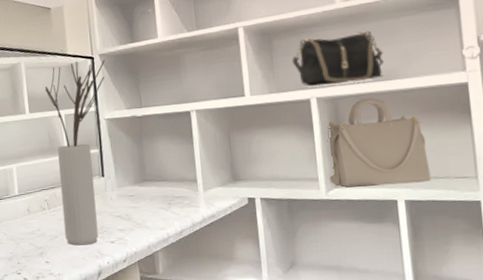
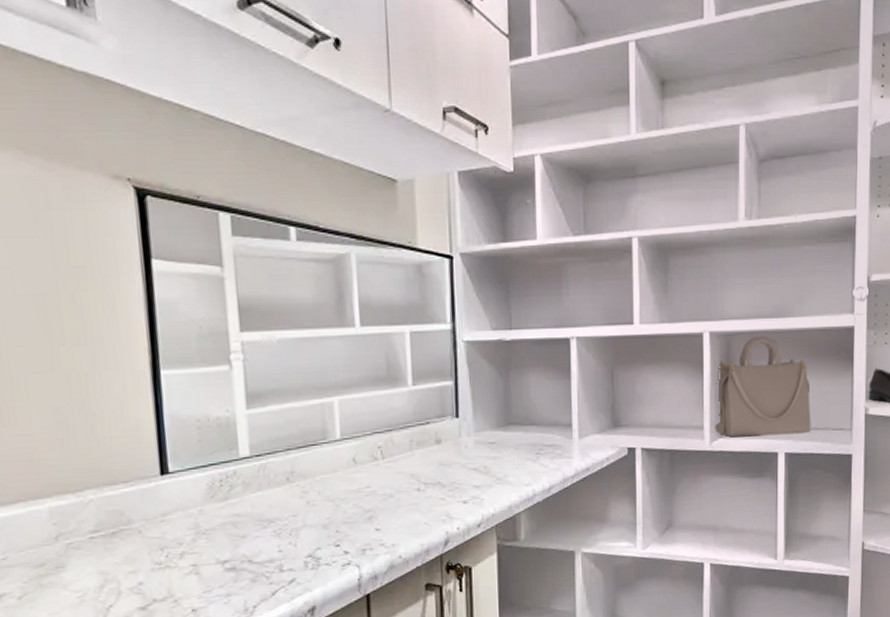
vase: present [45,59,105,246] -> none [383,260,467,507]
handbag: present [292,31,384,87] -> none [688,258,780,319]

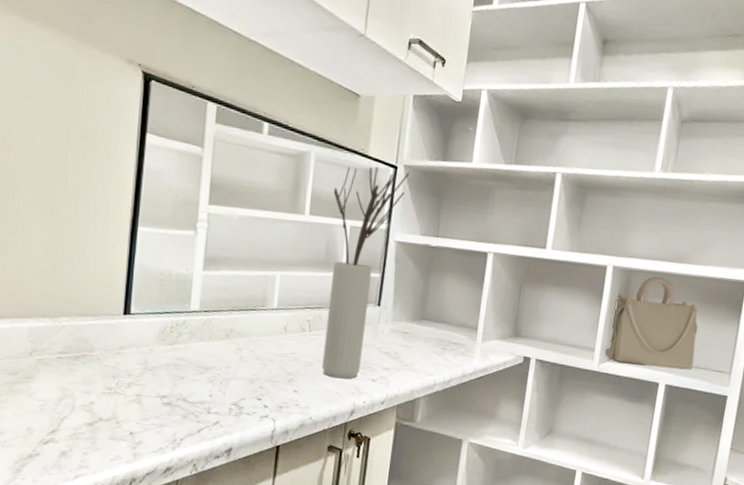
vase: none [383,260,467,507] -> present [322,166,409,379]

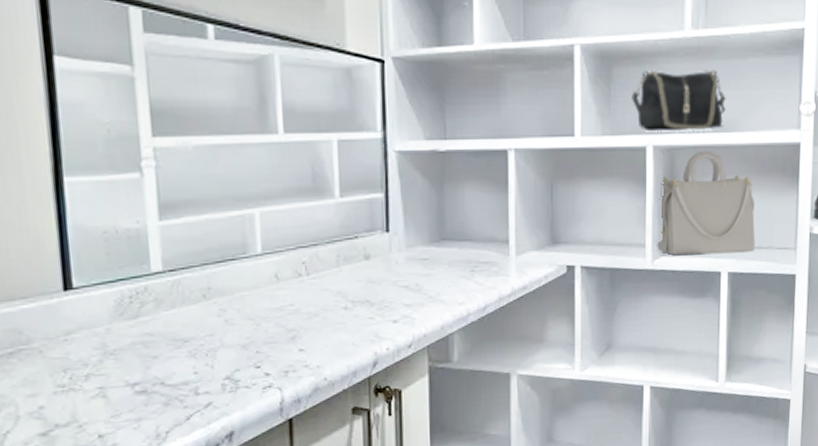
vase: present [322,166,409,379] -> none [309,64,400,326]
handbag: none [600,201,684,259] -> present [632,69,726,132]

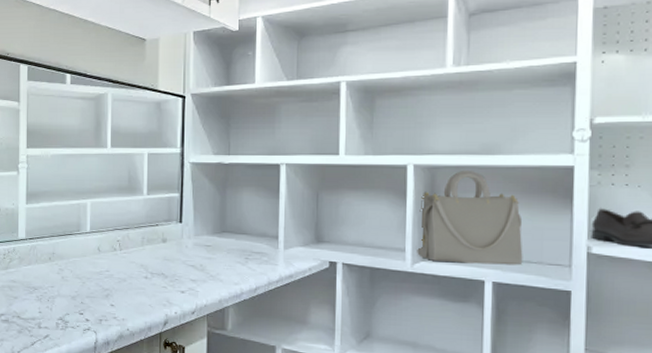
handbag: present [632,69,726,132] -> none [393,100,490,153]

